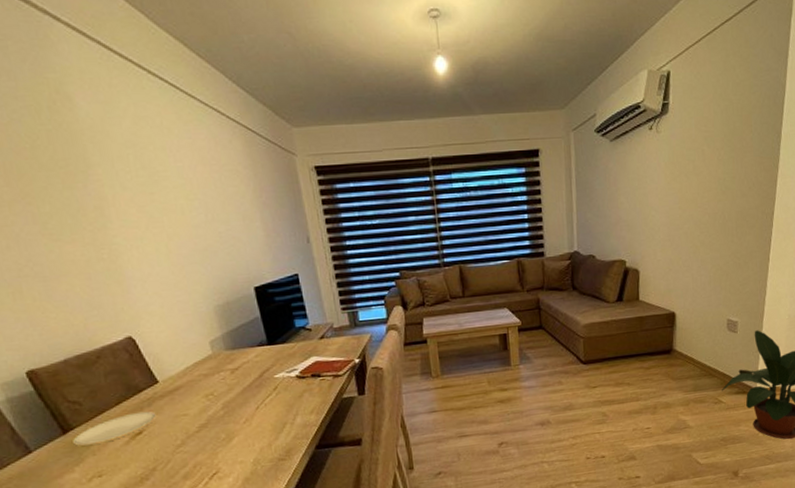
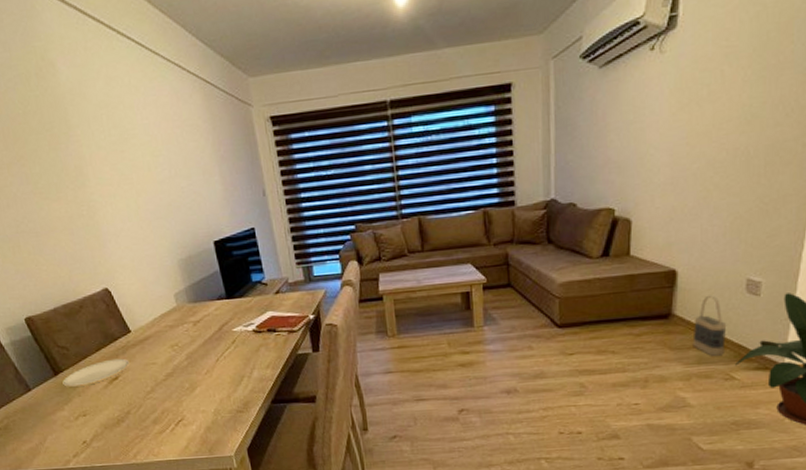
bag: none [689,333,715,384] -> present [692,295,727,356]

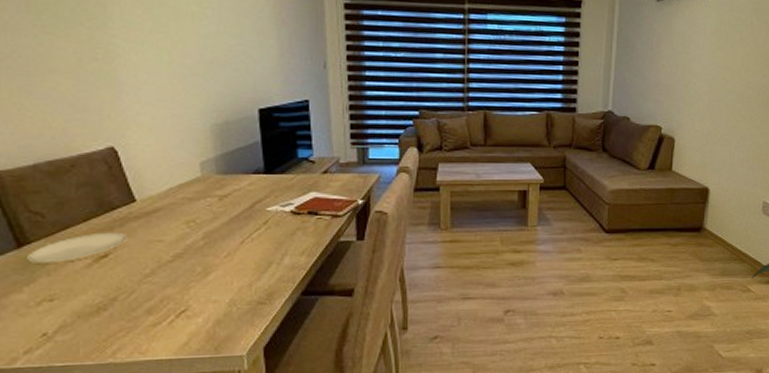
bag: present [692,295,727,356] -> none [718,213,747,269]

